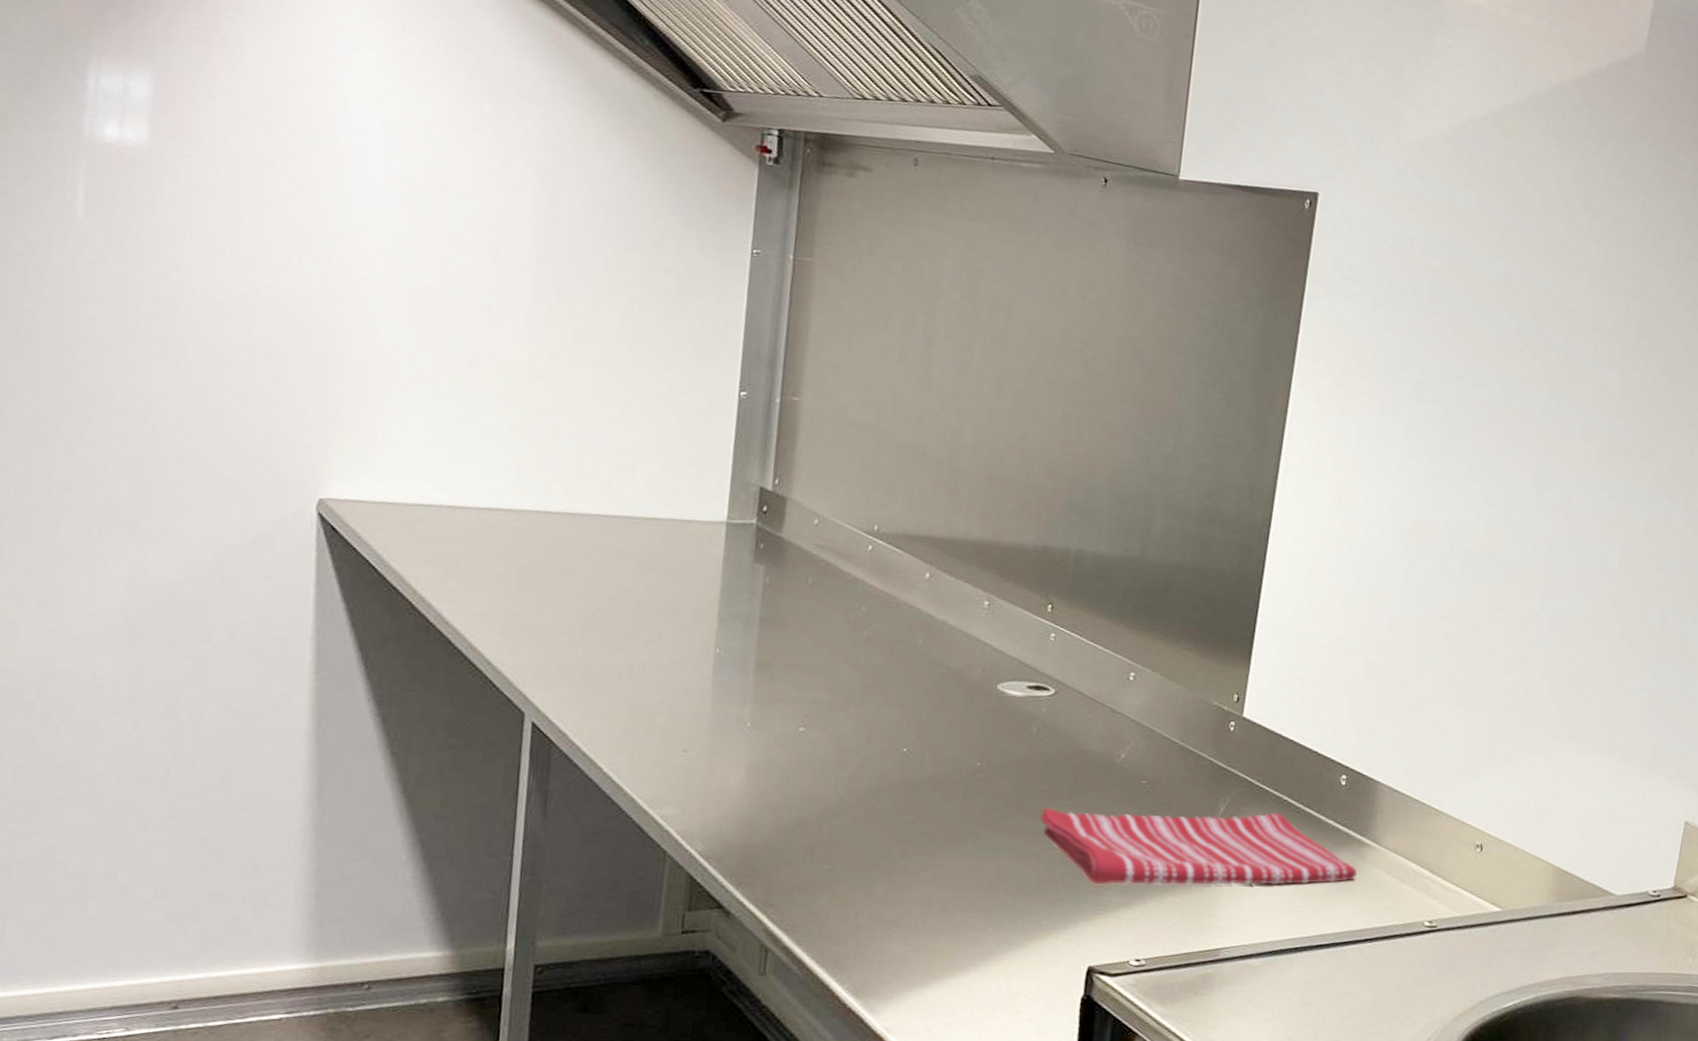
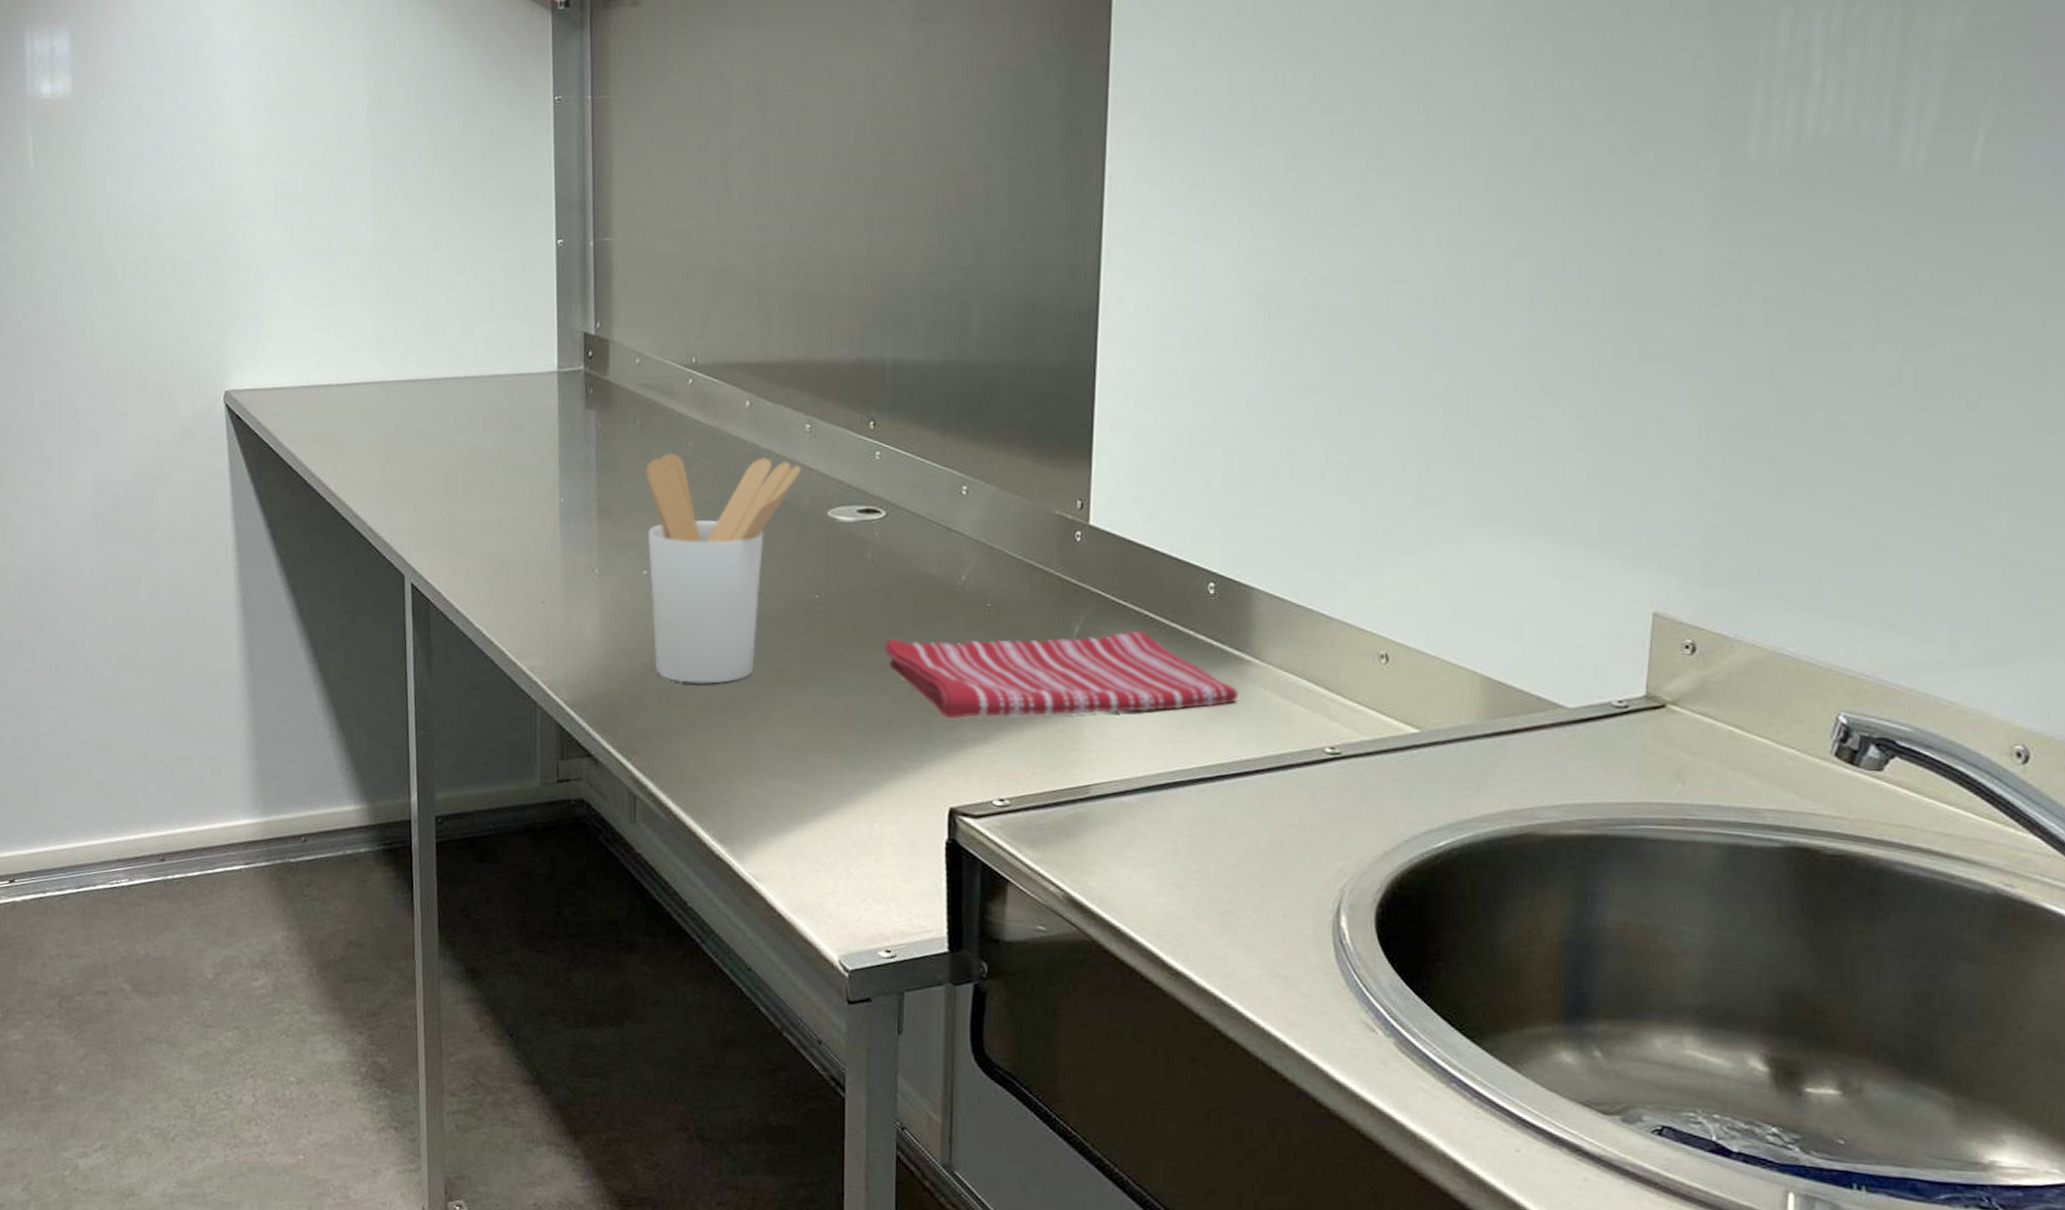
utensil holder: none [802,614,976,842] -> present [646,452,802,684]

